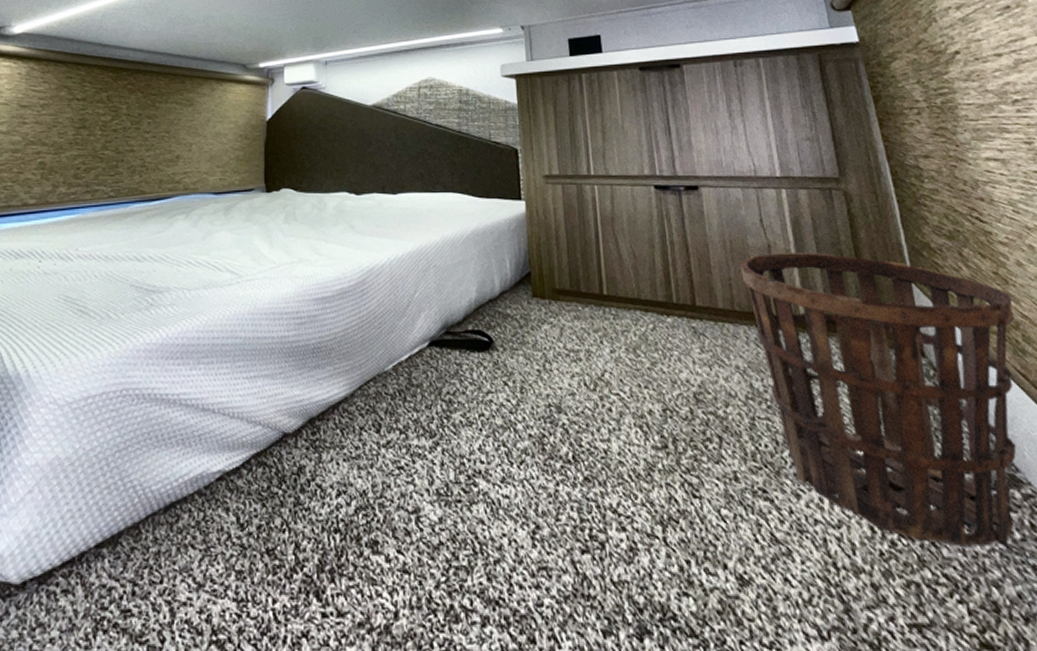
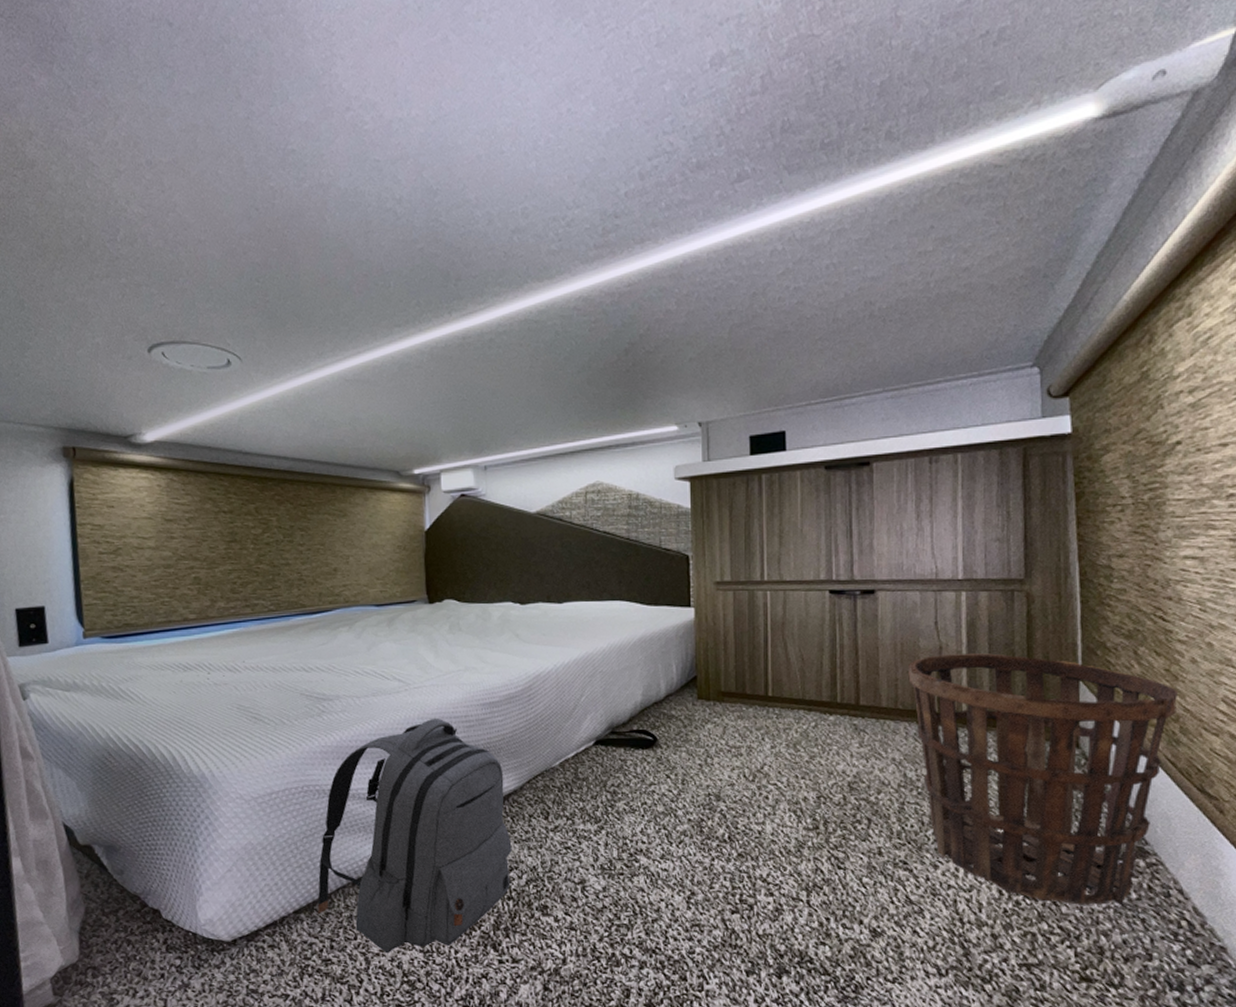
backpack: none [121,313,341,603] -> present [317,717,512,954]

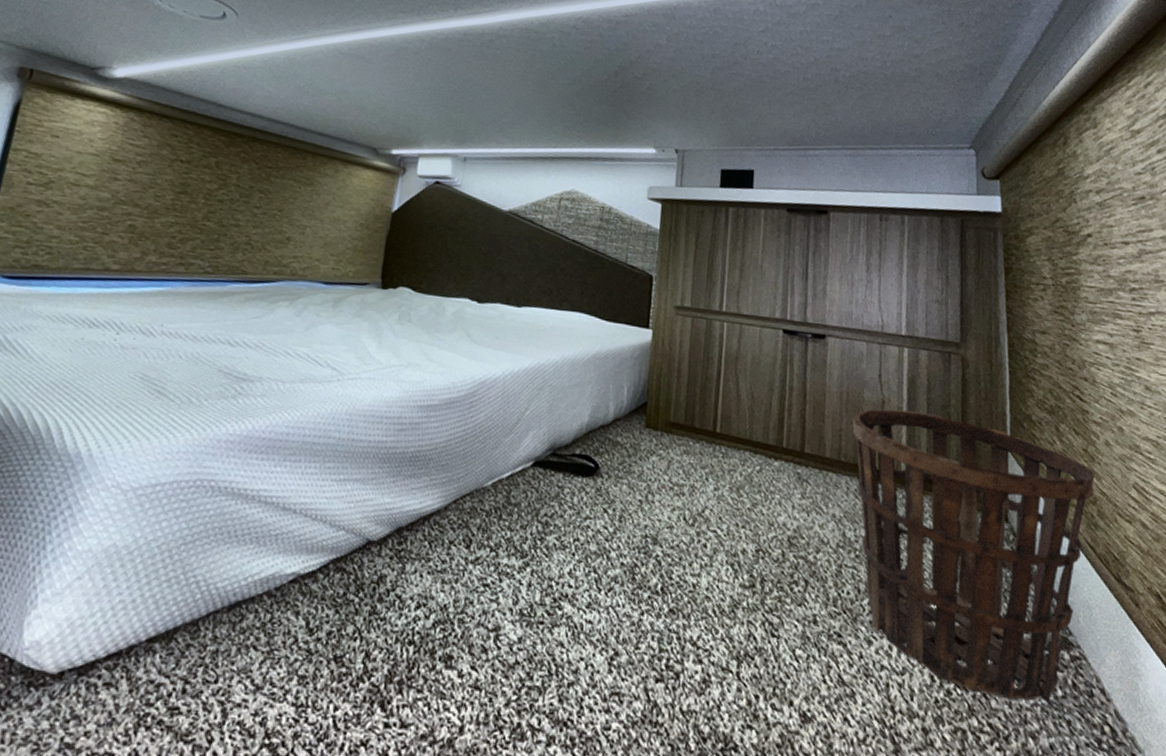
backpack: present [317,717,512,954] -> none [176,415,429,705]

